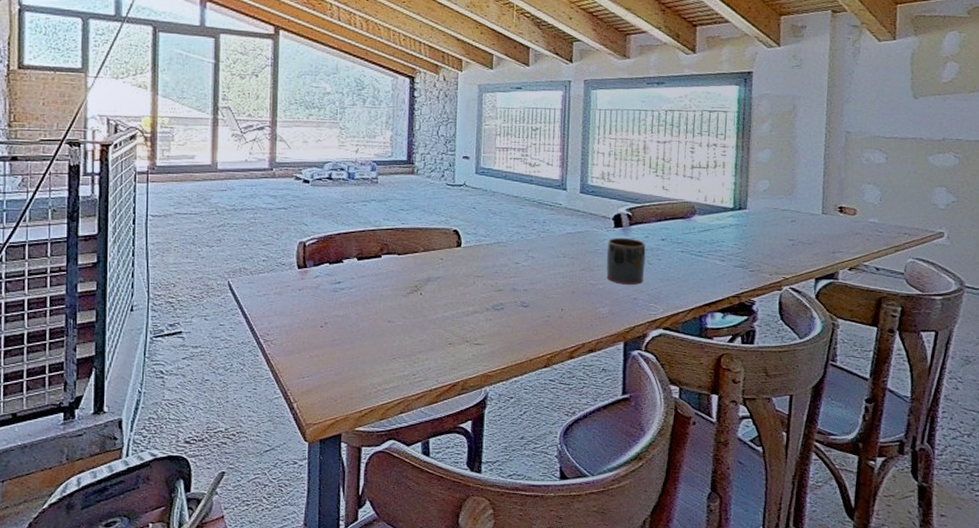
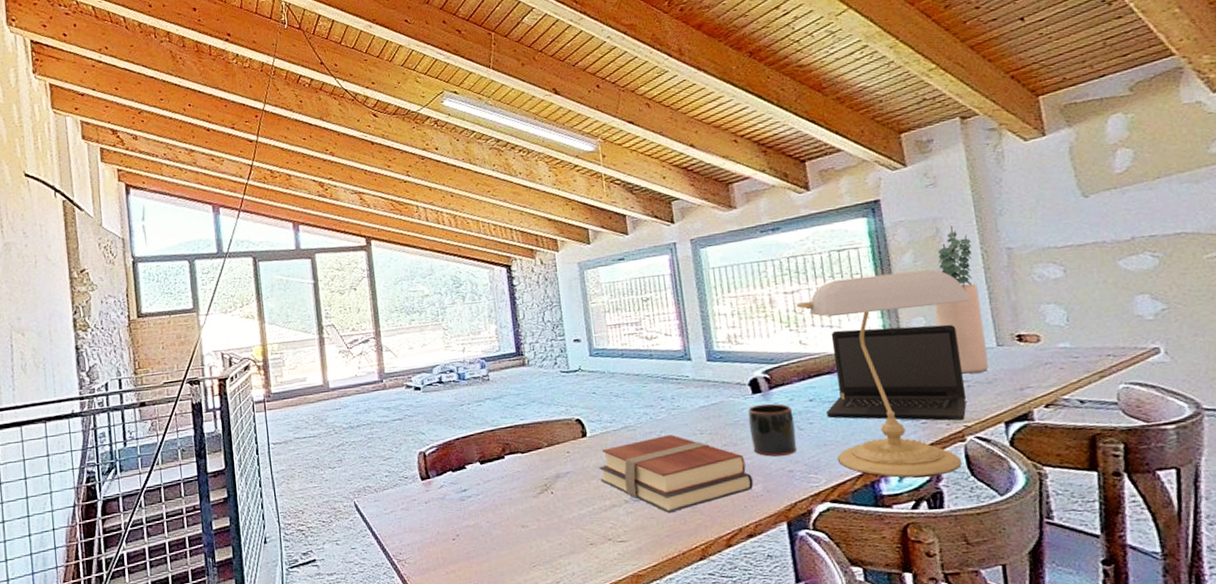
books: none [467,254,602,324] -> present [599,435,753,513]
desk lamp: none [666,137,809,317] -> present [796,269,971,478]
laptop: none [674,181,793,272] -> present [827,324,967,421]
vase: none [778,105,819,234] -> present [934,225,989,374]

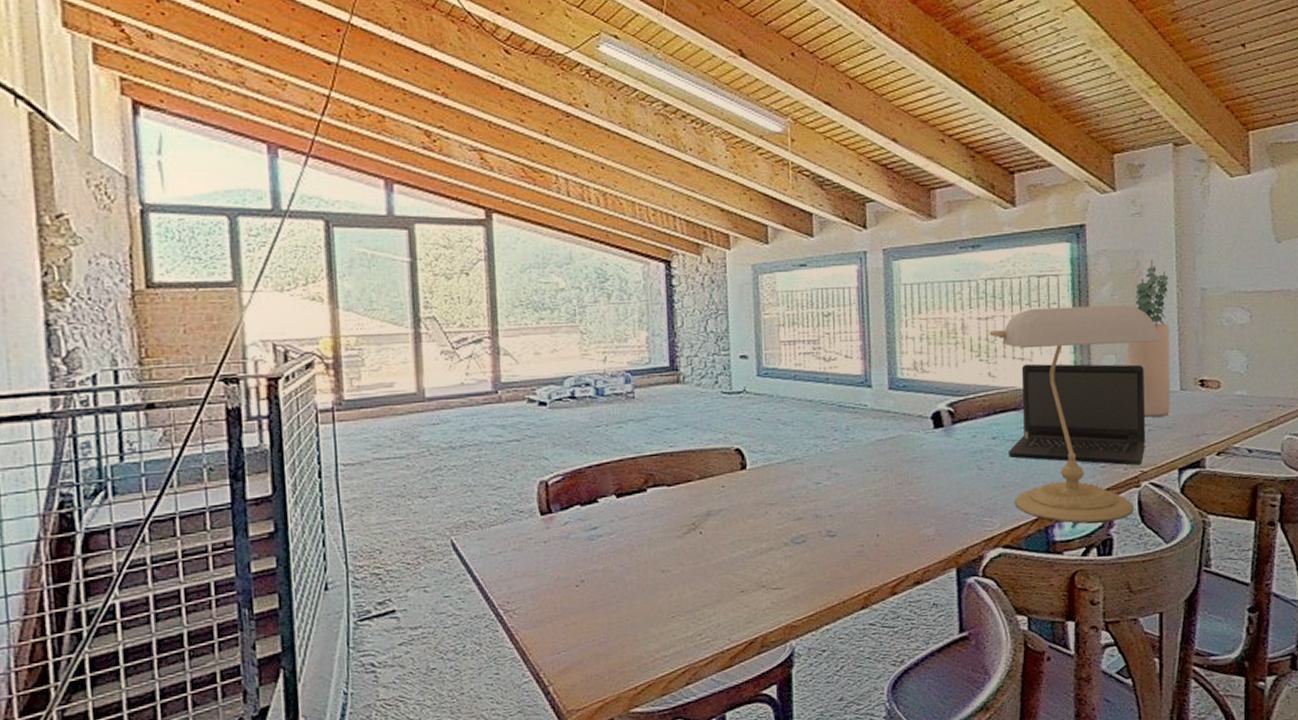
books: present [599,435,753,513] -> none [757,470,925,558]
mug: present [748,403,797,457] -> none [926,439,975,498]

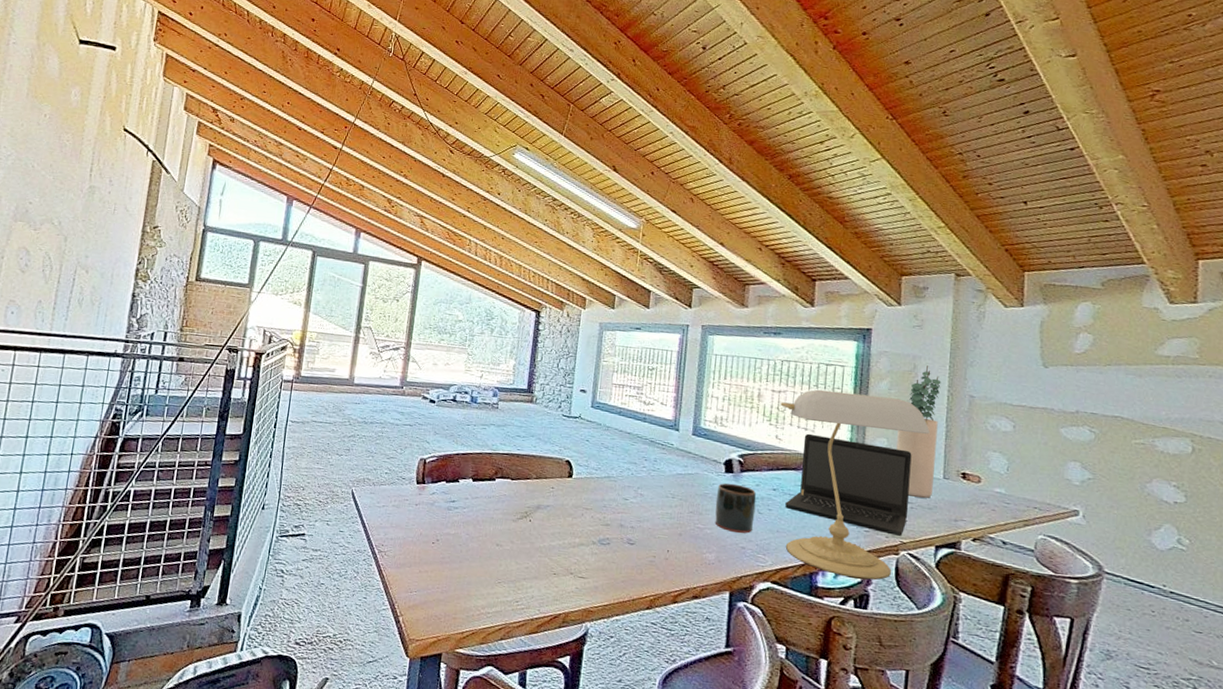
mug: none [926,439,975,498] -> present [715,483,756,533]

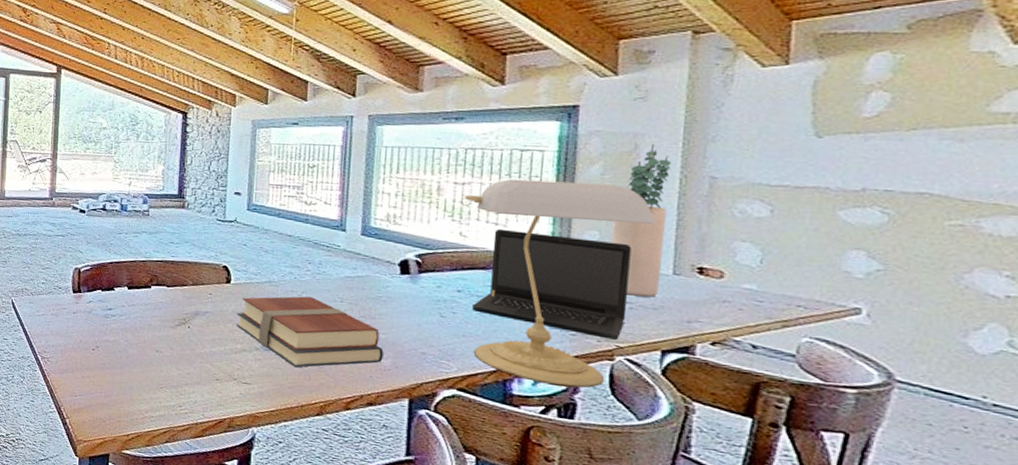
books: none [575,491,709,562] -> present [236,296,384,368]
mug: present [715,483,756,533] -> none [389,285,438,338]

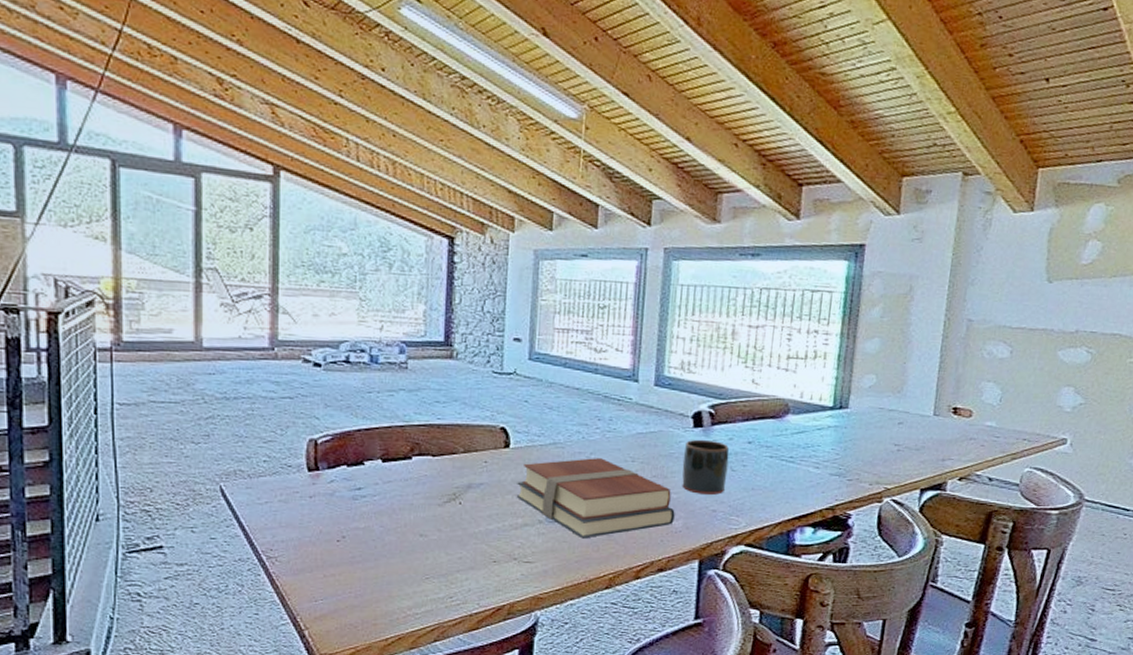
mug: none [389,285,438,338] -> present [682,439,729,495]
desk lamp: present [464,179,656,389] -> none [758,321,923,532]
laptop: present [472,228,632,340] -> none [761,374,902,482]
vase: present [611,144,672,297] -> none [886,286,939,438]

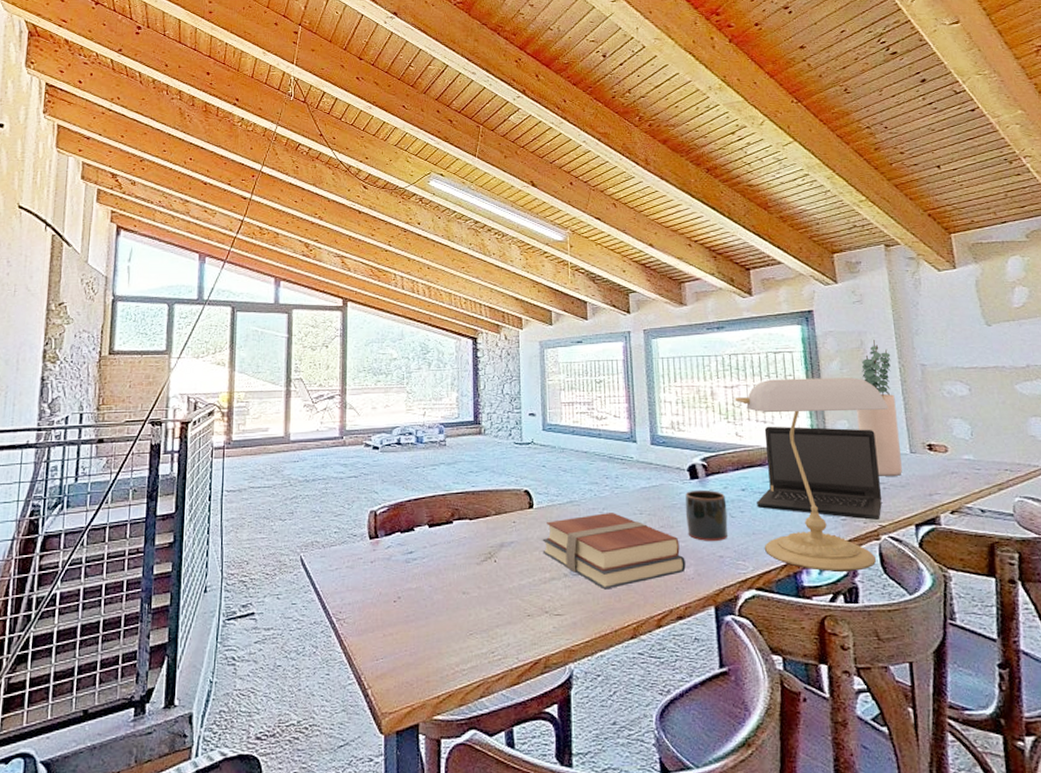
desk lamp: none [758,321,923,532] -> present [735,377,889,572]
laptop: none [761,374,902,482] -> present [757,426,882,520]
vase: none [886,286,939,438] -> present [857,340,902,476]

